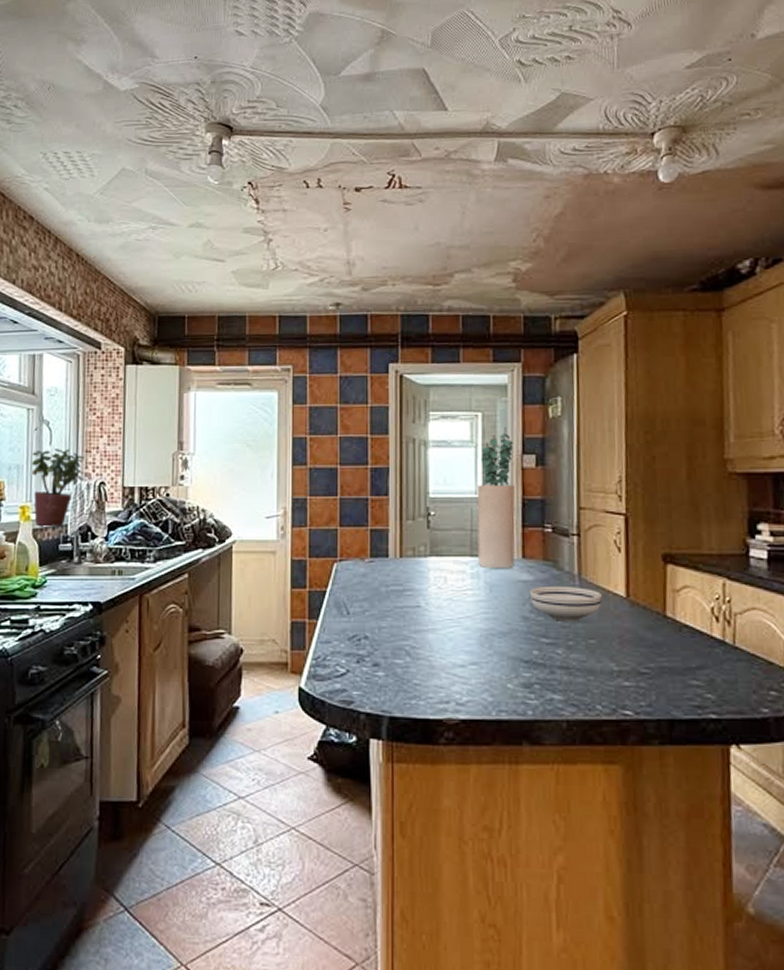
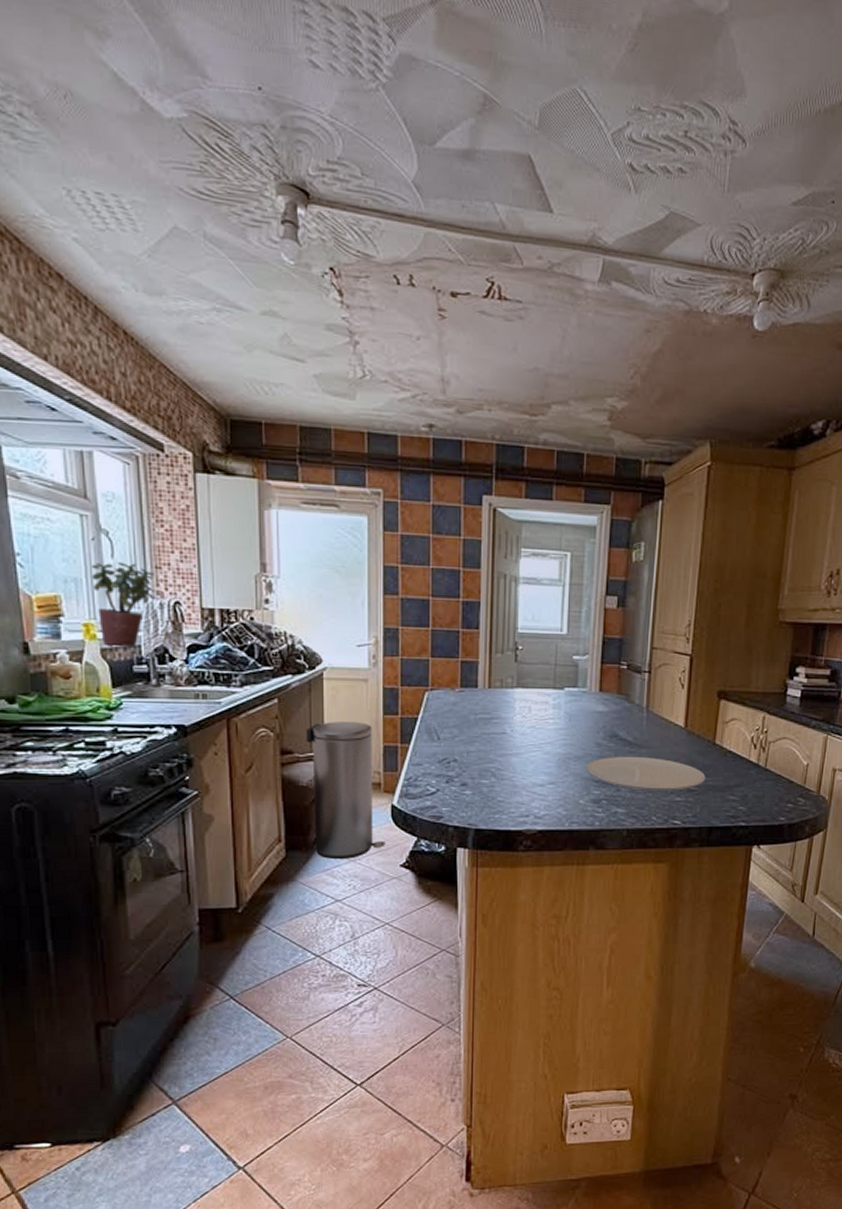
pedal bin: none [213,596,292,749] -> present [305,722,385,859]
vase: present [477,427,516,569] -> none [560,568,598,701]
plate: none [513,631,659,674] -> present [586,756,706,791]
bowl: present [529,585,603,622] -> none [603,716,666,748]

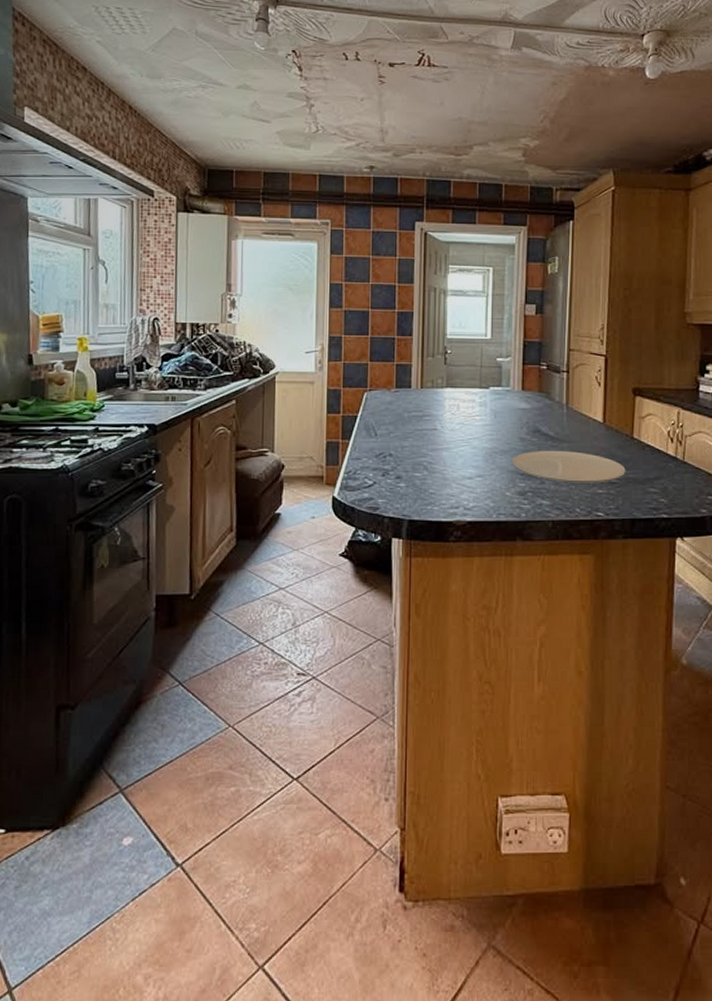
potted plant: present [91,562,155,647] -> none [88,286,139,357]
pedal bin: present [305,722,385,859] -> none [258,420,326,548]

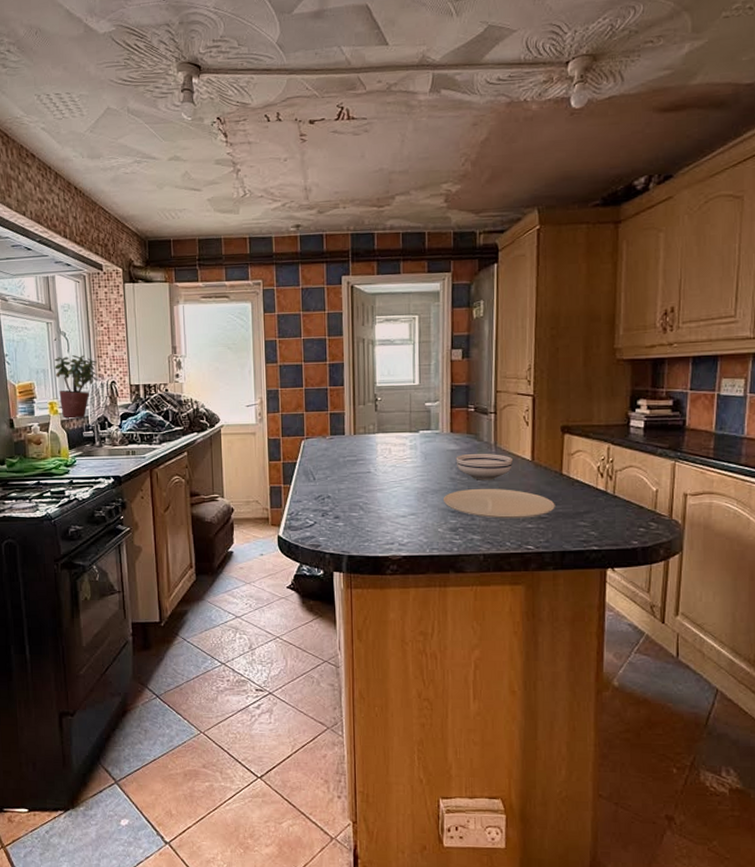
potted plant: none [88,286,139,357] -> present [54,355,98,419]
bowl: none [526,413,585,442] -> present [456,453,514,480]

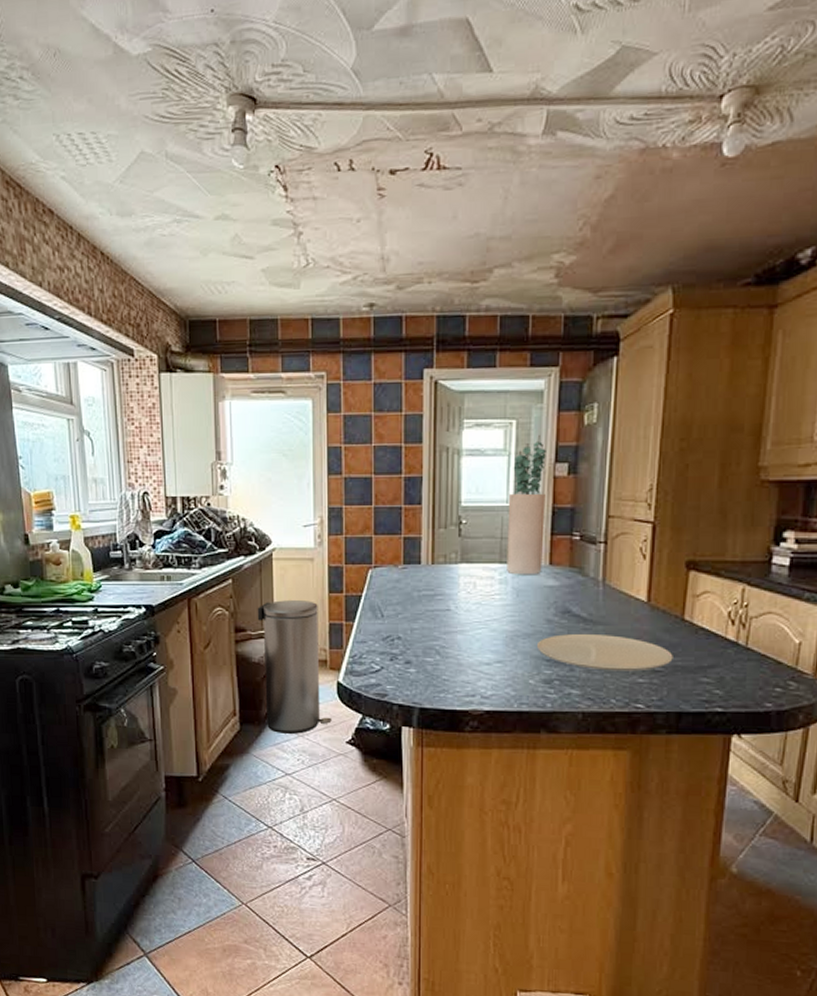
potted plant: present [54,355,98,419] -> none [76,459,127,535]
pedal bin: none [209,468,274,582] -> present [257,600,332,734]
vase: none [414,327,445,442] -> present [507,435,546,575]
bowl: present [456,453,514,480] -> none [554,591,625,624]

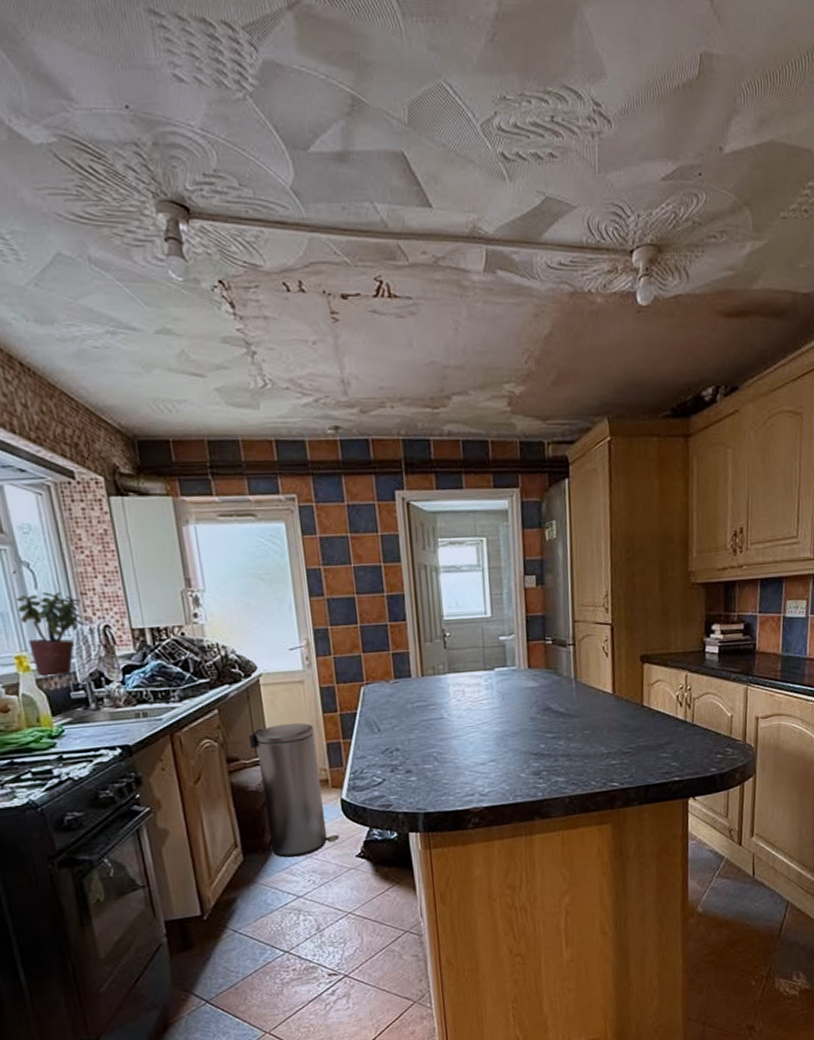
potted plant: none [76,459,127,535] -> present [16,591,84,676]
vase: present [507,435,546,575] -> none [486,551,522,681]
plate: present [536,633,673,672] -> none [524,725,638,758]

